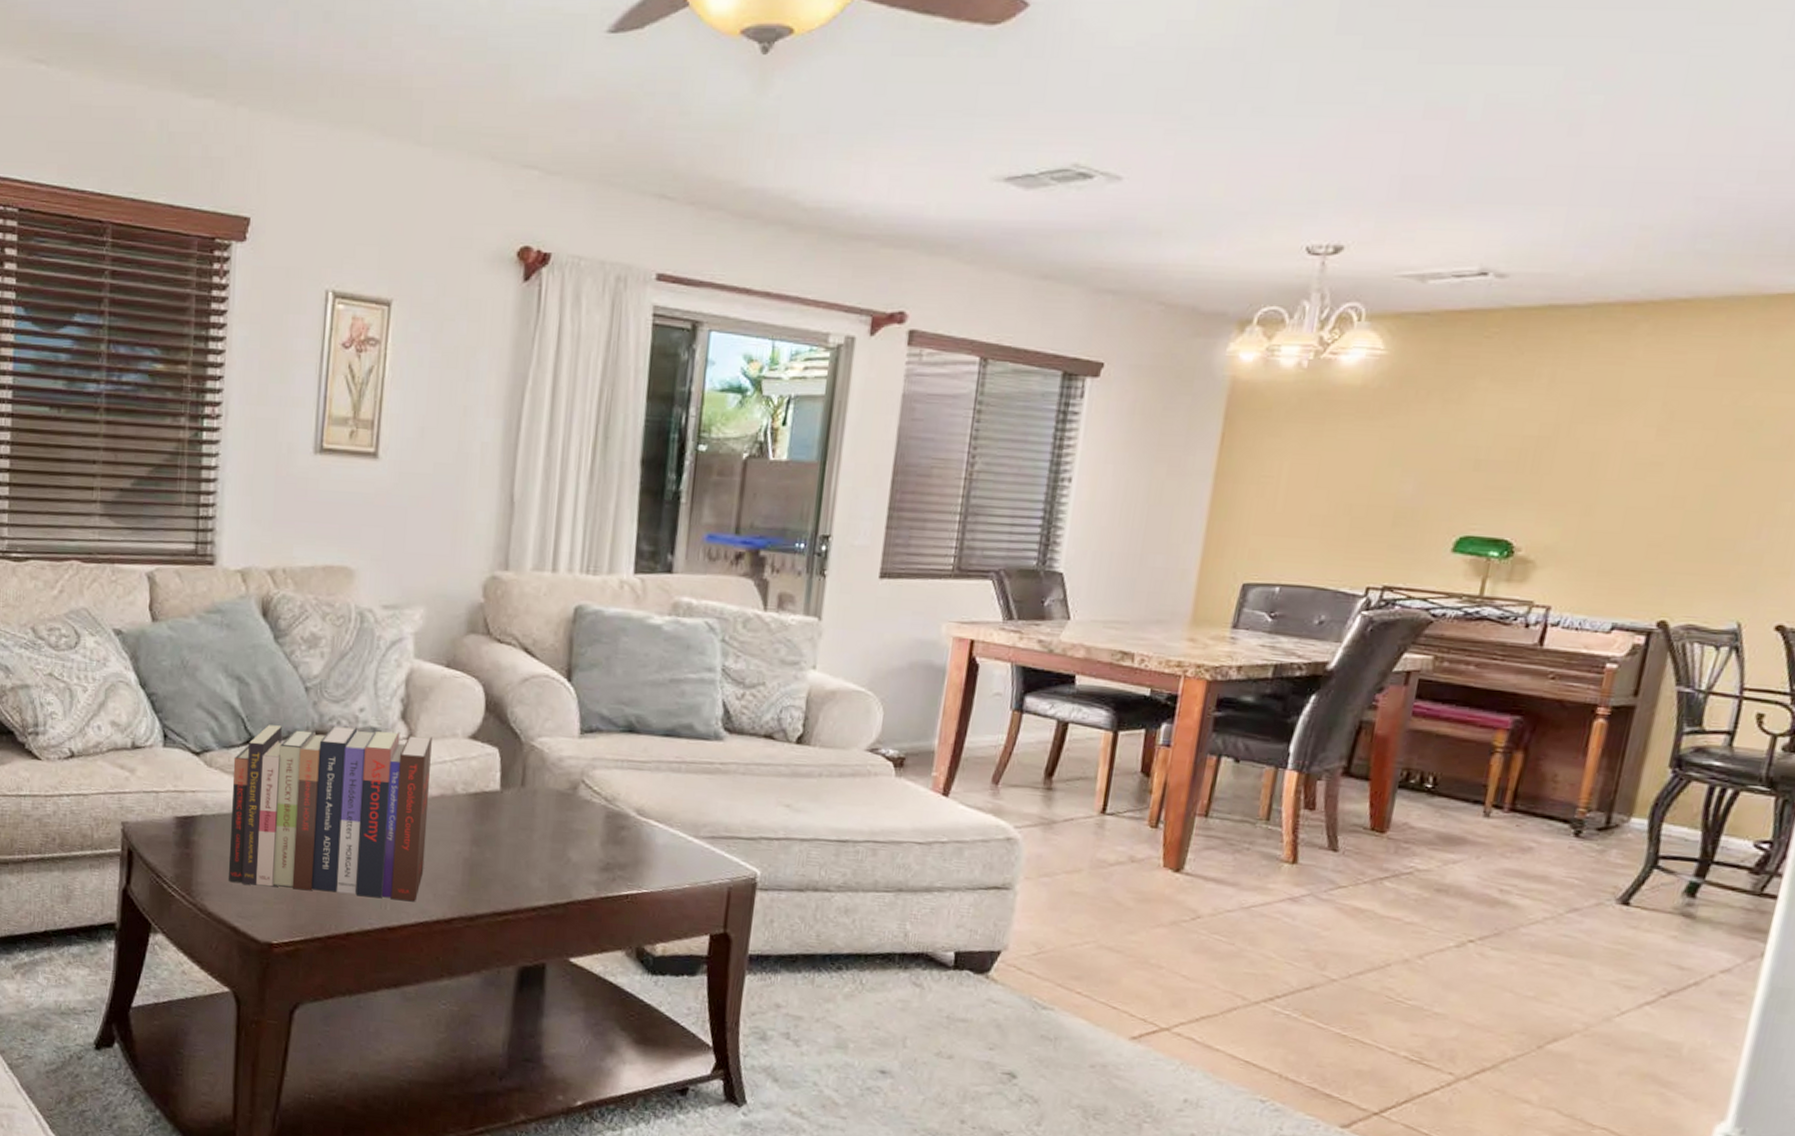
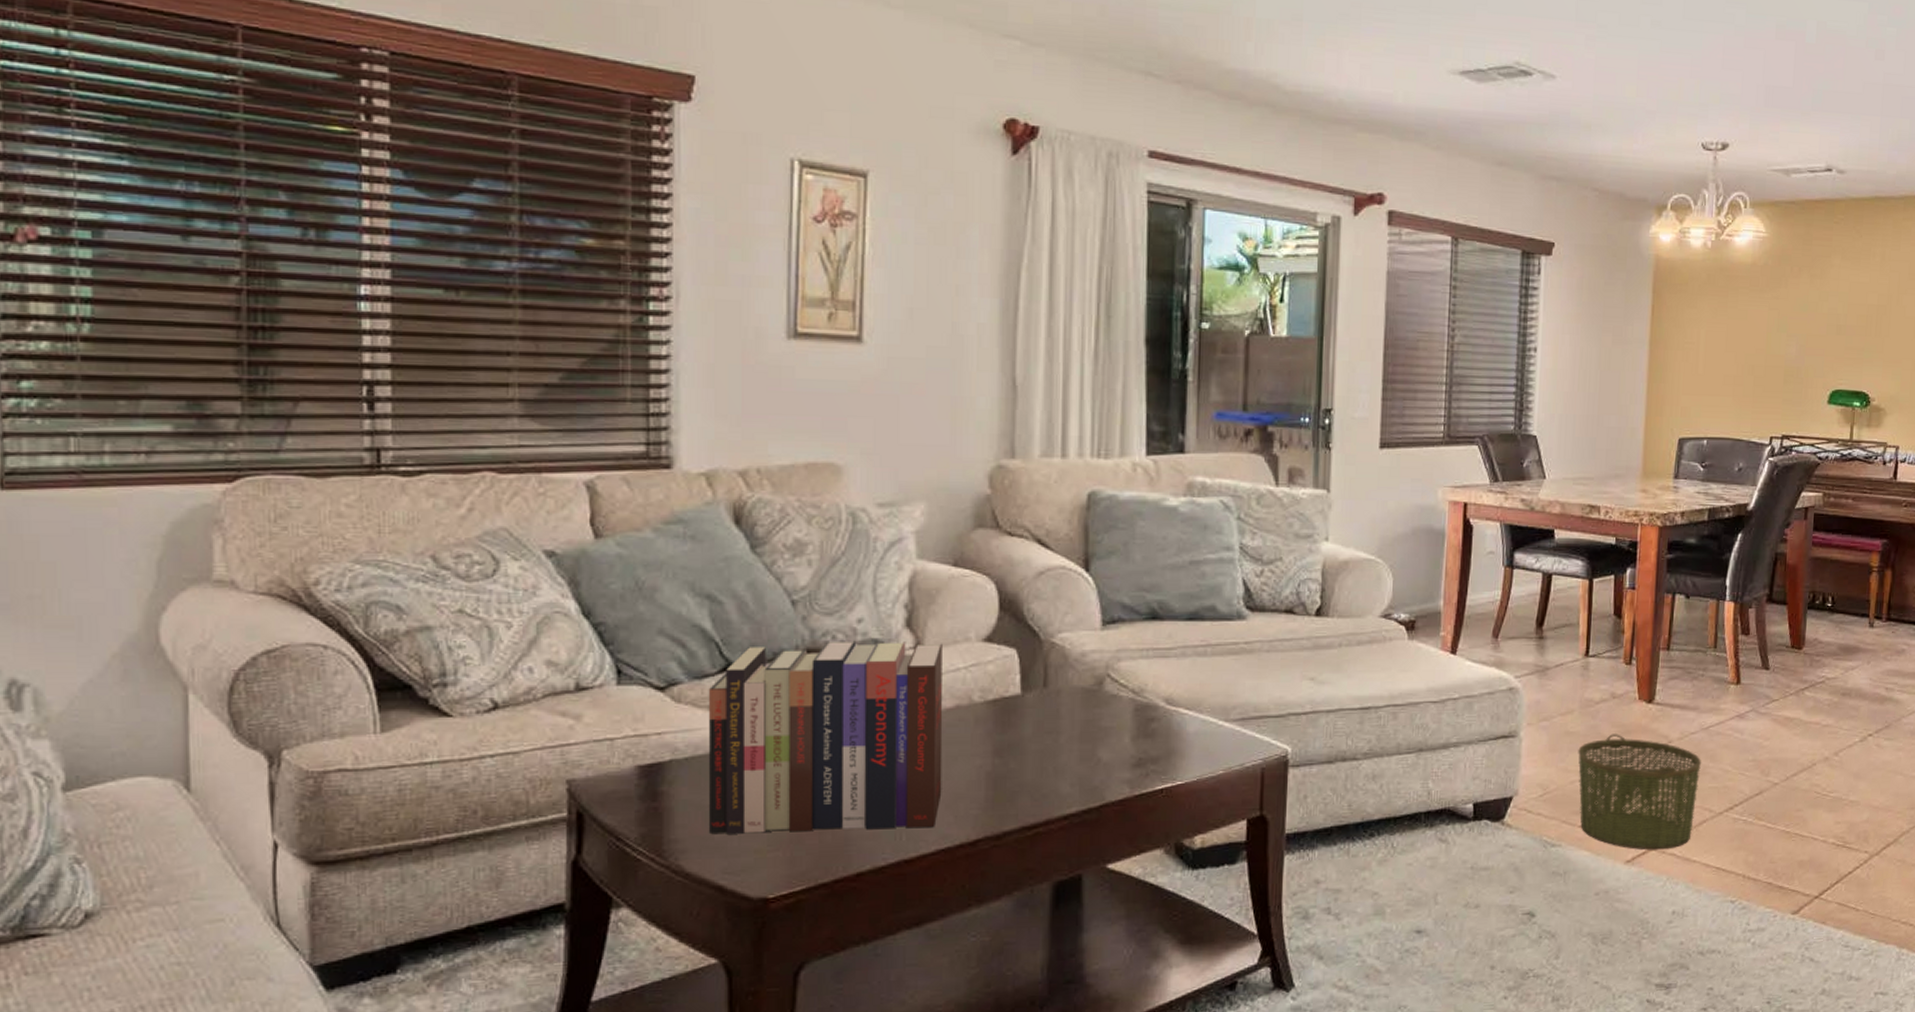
basket: none [1079,900,1238,1032] -> present [1578,734,1702,850]

